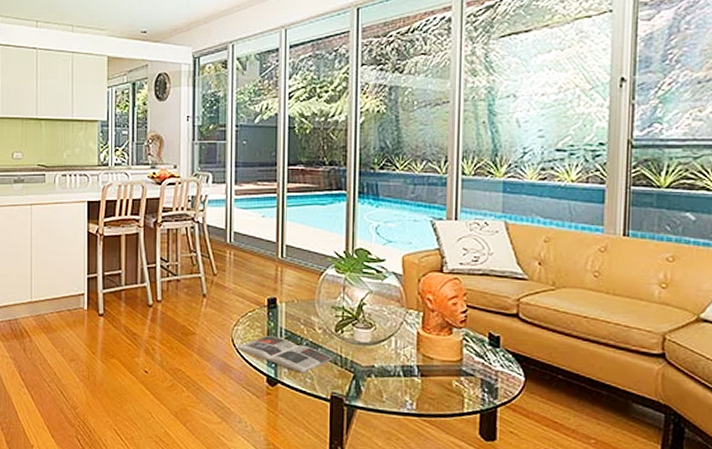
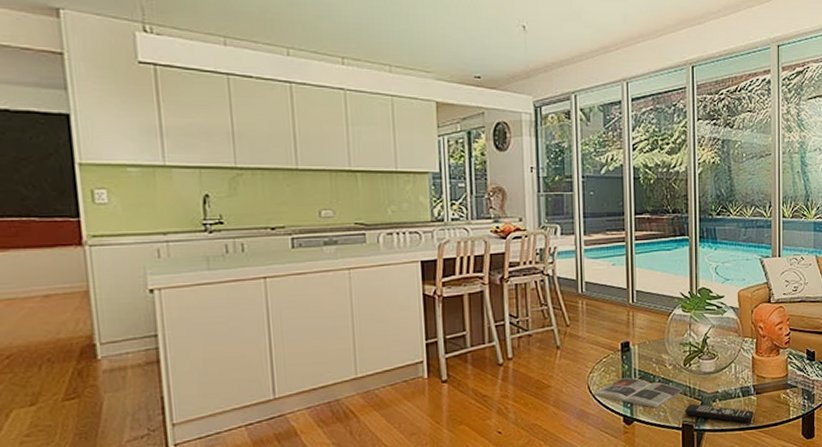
remote control: none [334,375,417,408] -> present [685,403,754,423]

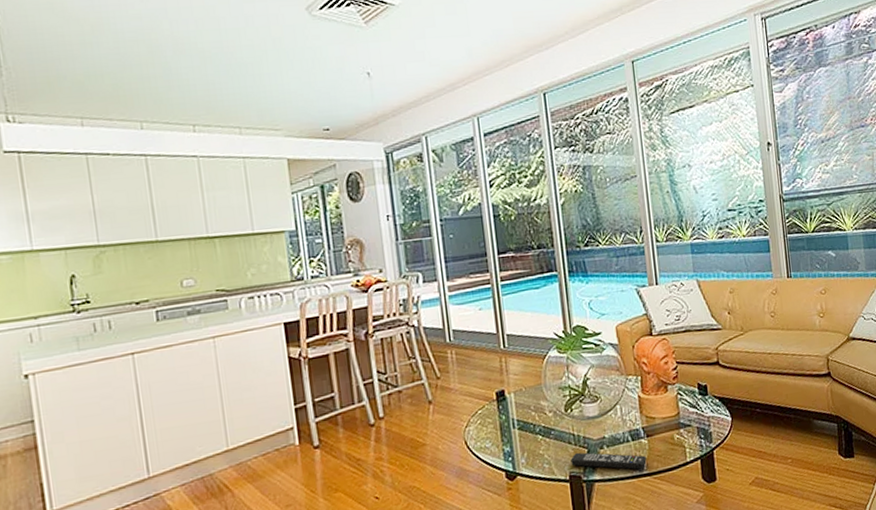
magazine: present [592,377,683,409] -> none [470,429,567,461]

